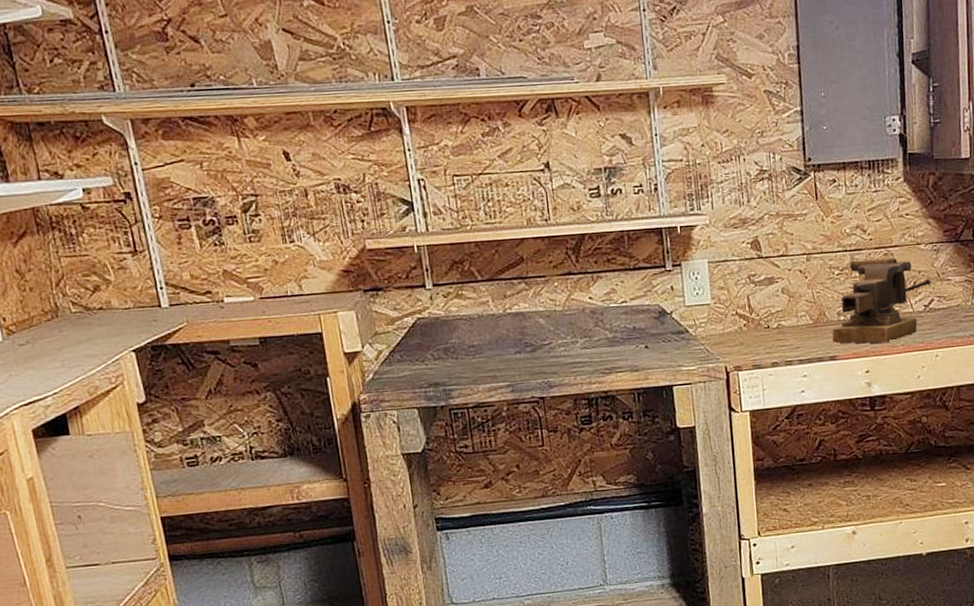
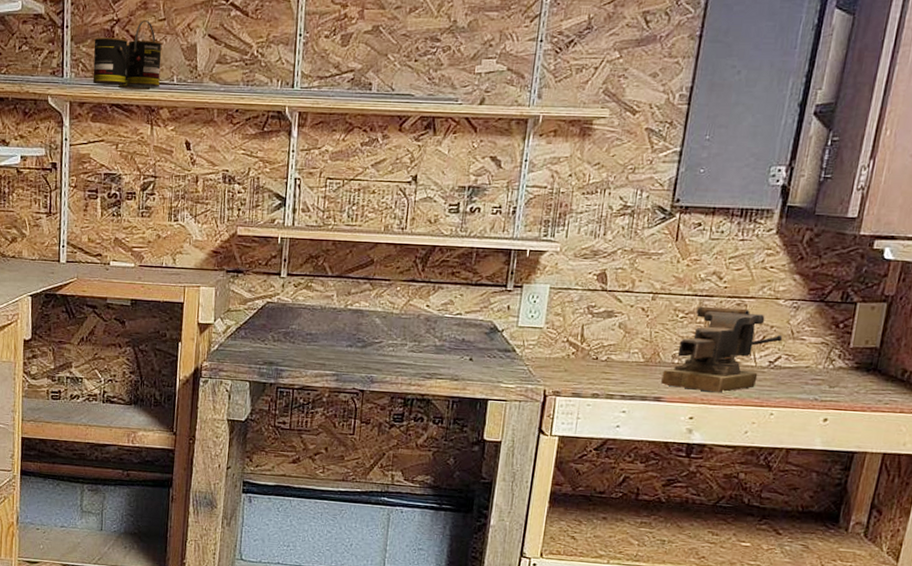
paint can: none [144,18,239,100] -> present [92,20,162,91]

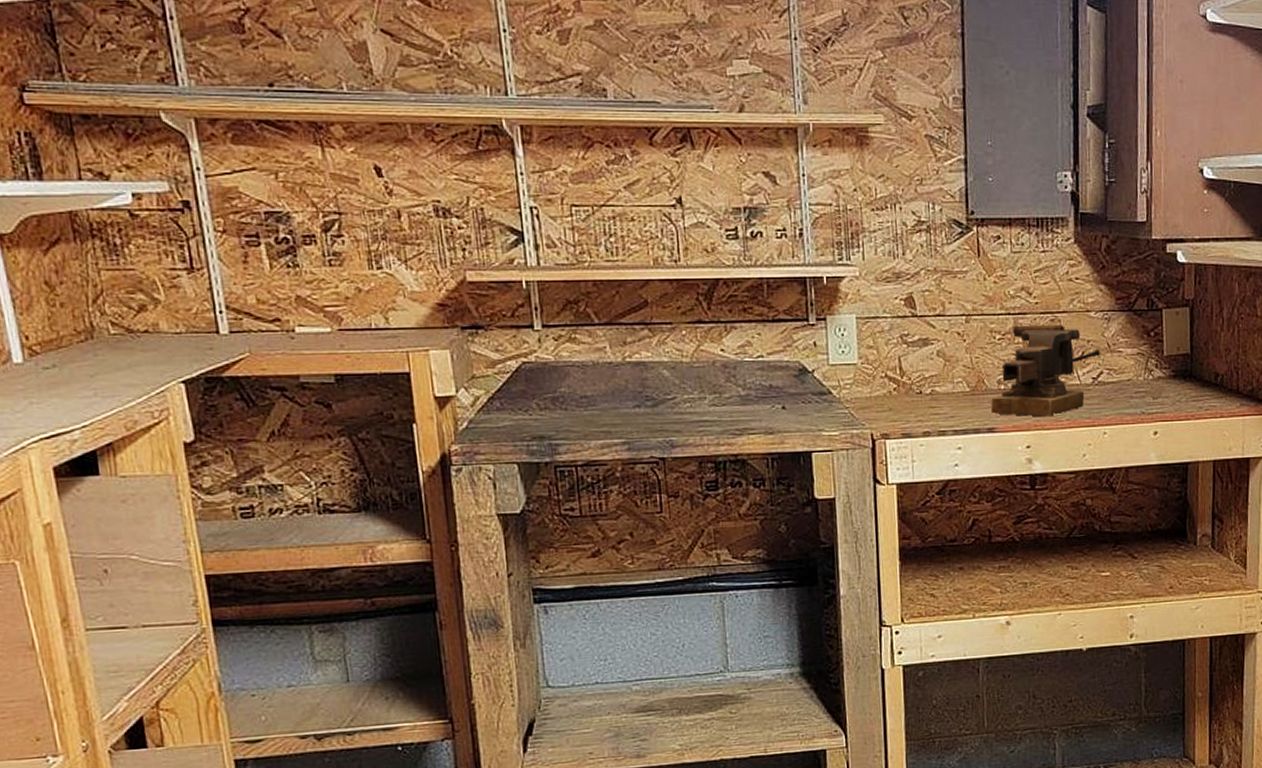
paint can: present [92,20,162,91] -> none [216,10,325,102]

